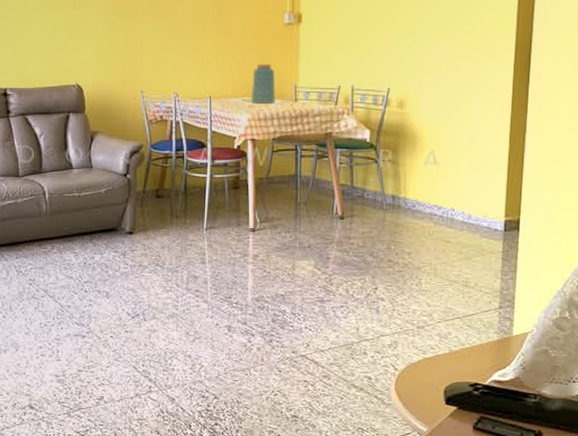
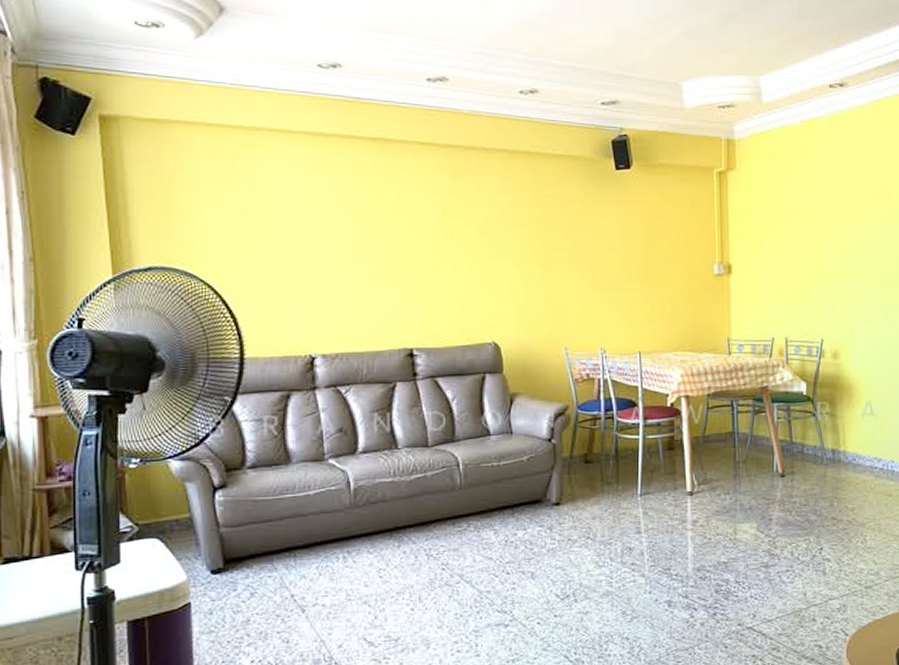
vase: present [250,64,276,105] -> none [682,316,708,359]

